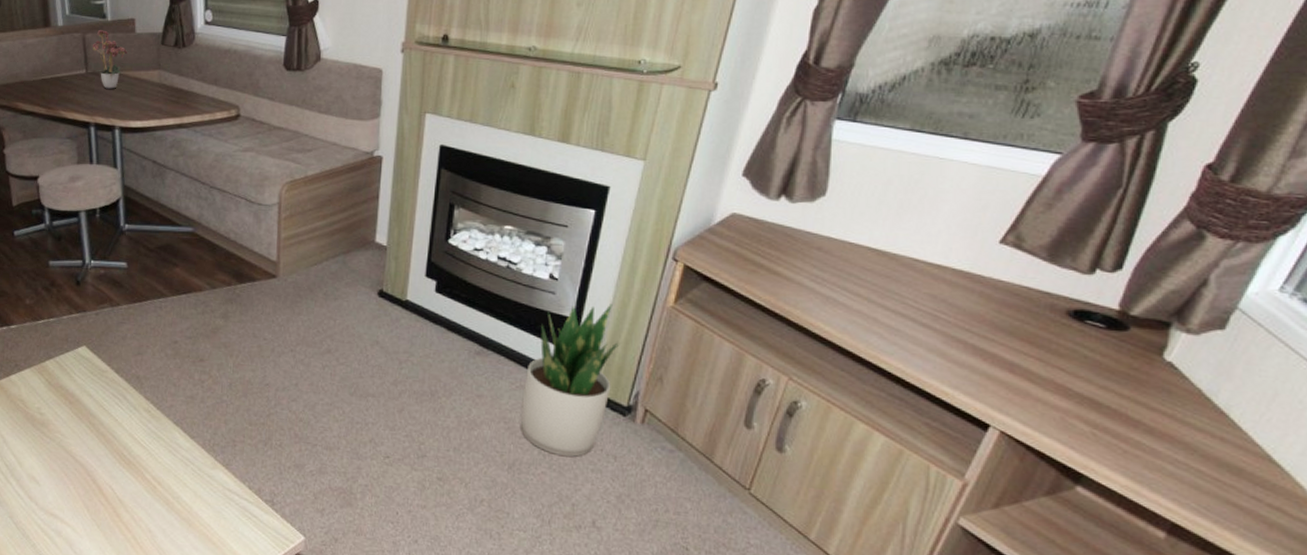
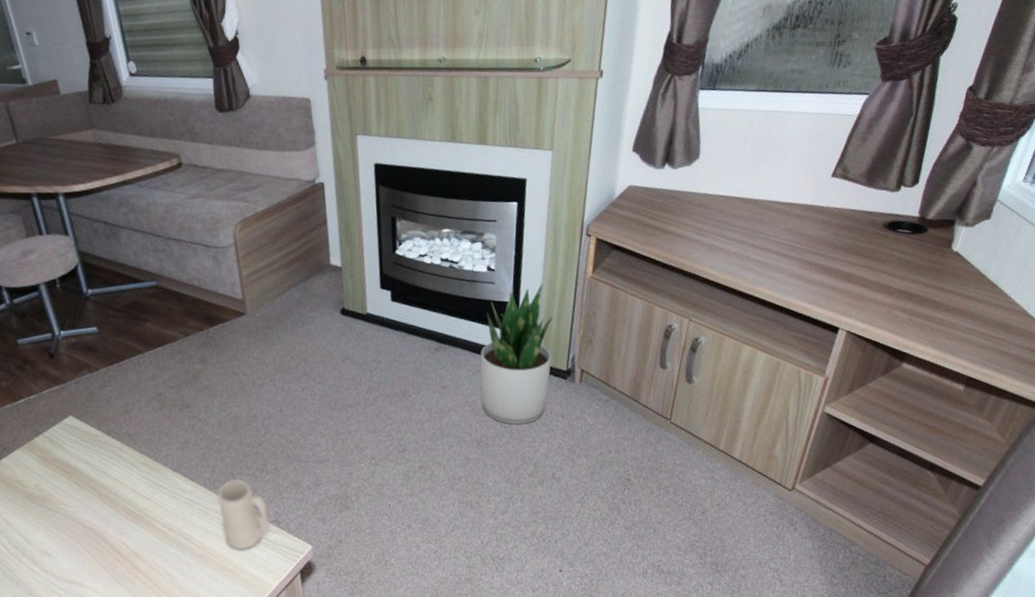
flower arrangement: present [92,30,128,90] -> none [17,96,57,157]
mug: none [212,445,265,525] -> present [217,478,270,551]

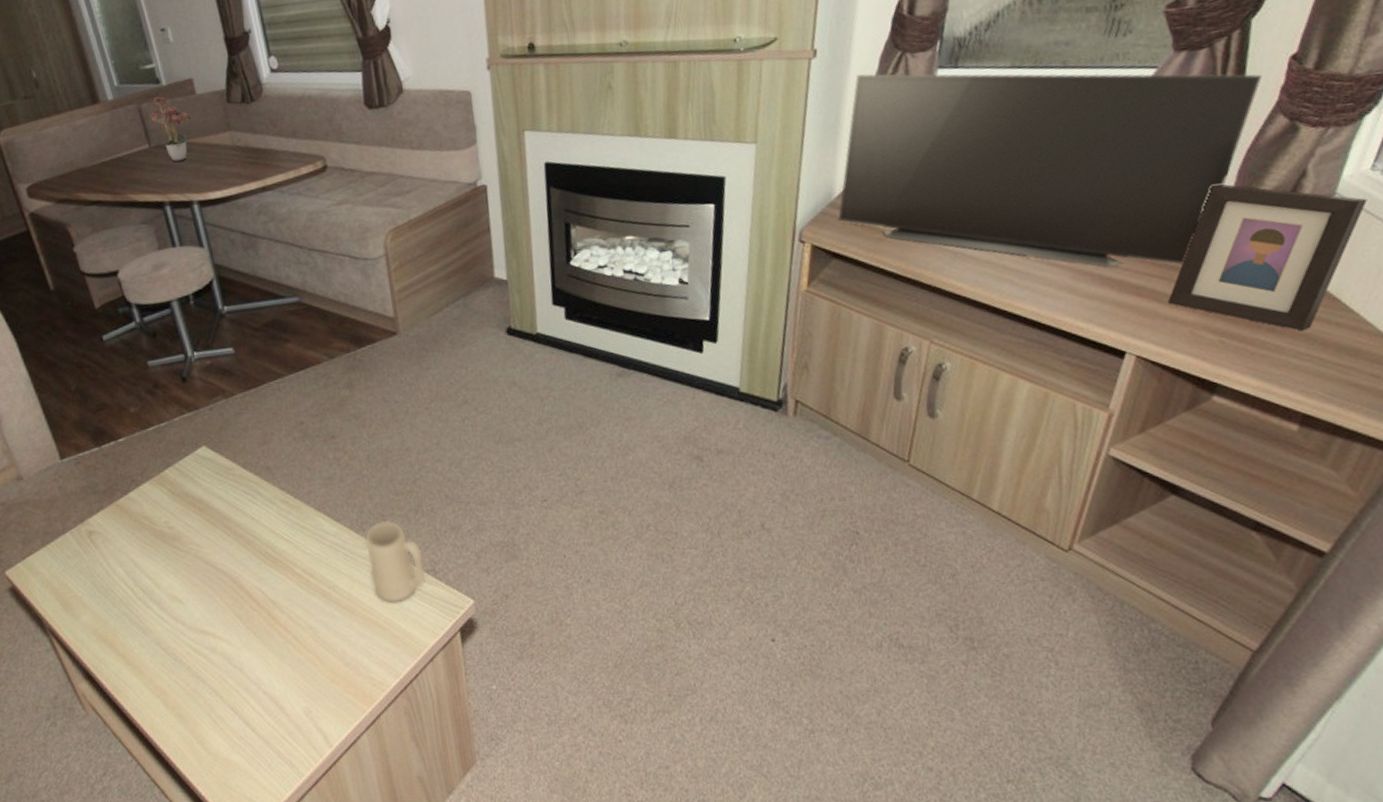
flower arrangement: none [17,96,57,157] -> present [150,97,192,163]
planter: present [480,284,554,425] -> none [671,299,761,465]
television: none [618,92,946,259] -> present [838,73,1262,268]
picture frame: none [871,191,1020,311] -> present [1167,183,1367,332]

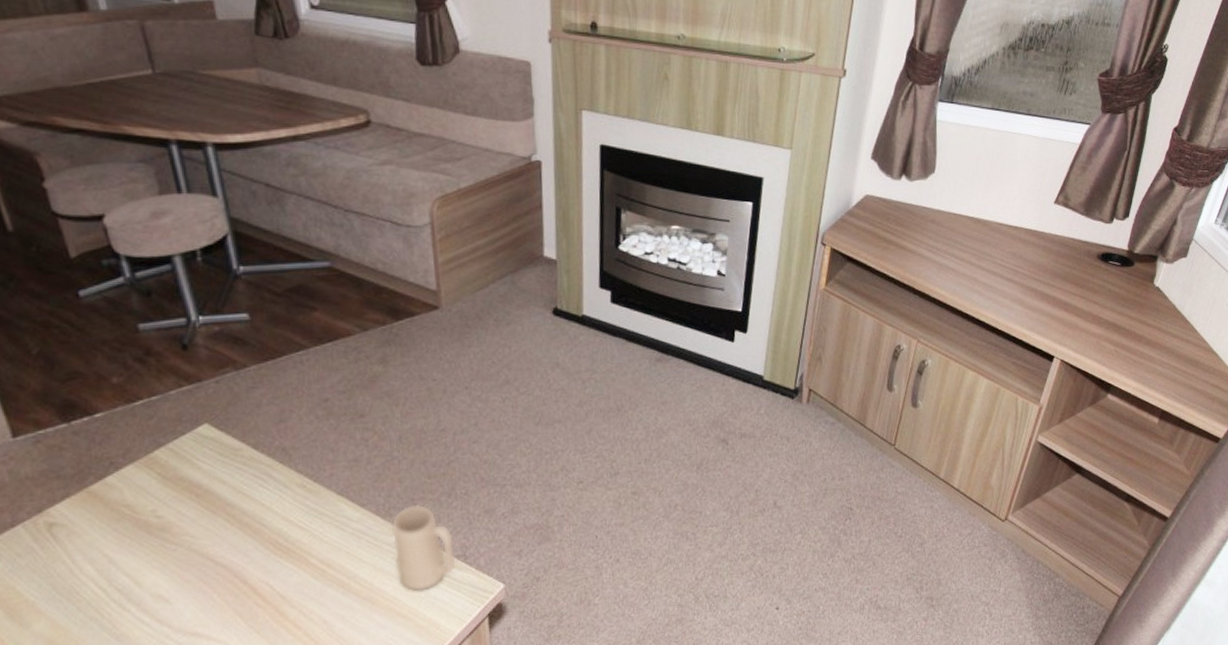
flower arrangement: present [150,97,192,163] -> none [156,16,210,96]
television: present [838,73,1262,268] -> none [854,97,1155,288]
picture frame: present [1167,183,1367,332] -> none [1084,224,1211,345]

